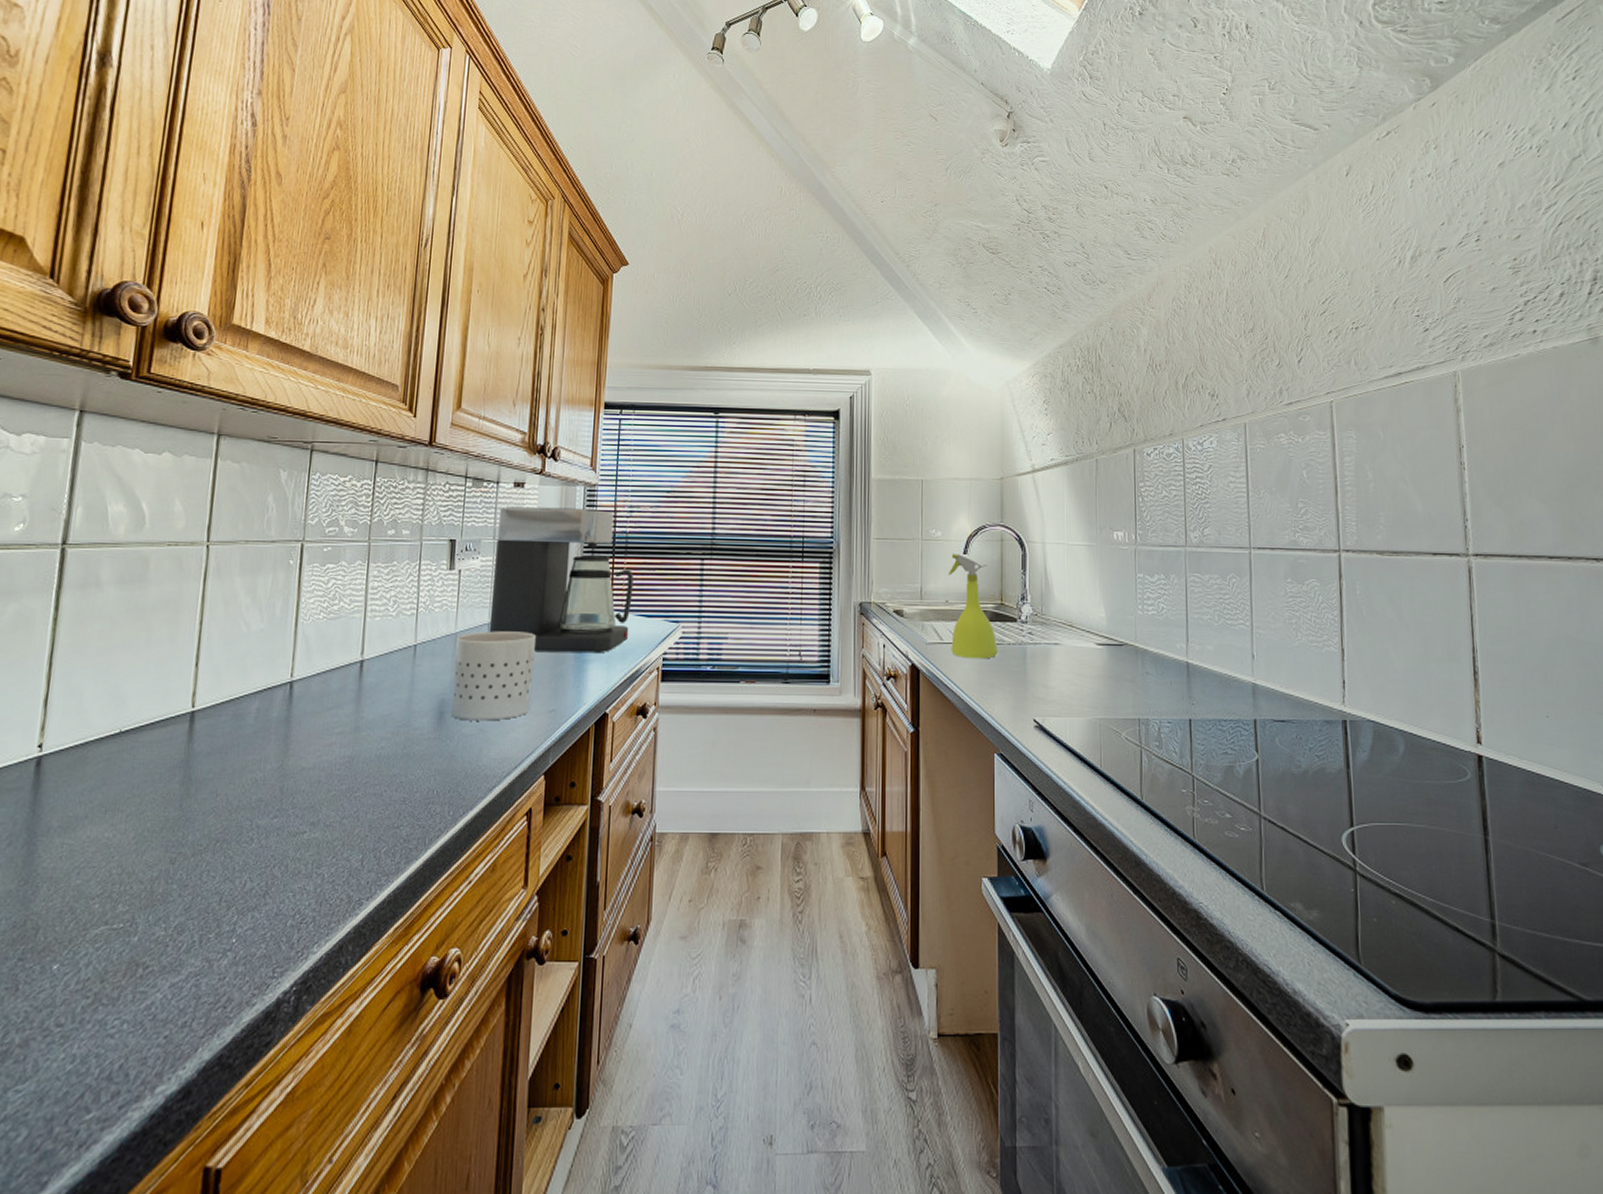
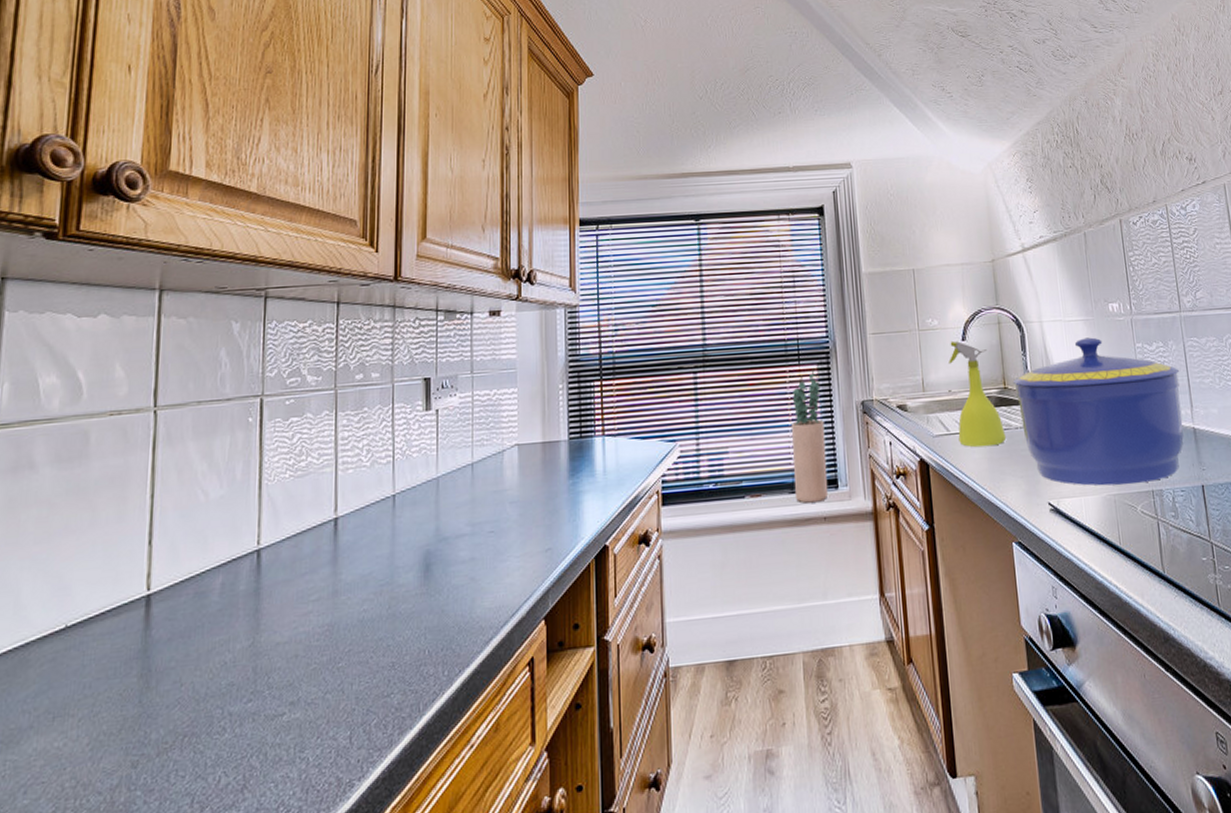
mug: present [450,631,537,721] -> none [437,468,526,571]
coffee maker: present [489,506,634,654] -> none [473,331,625,488]
vase: none [787,565,822,694] -> present [790,367,829,504]
cooking pot: none [1009,563,1179,711] -> present [1012,337,1184,486]

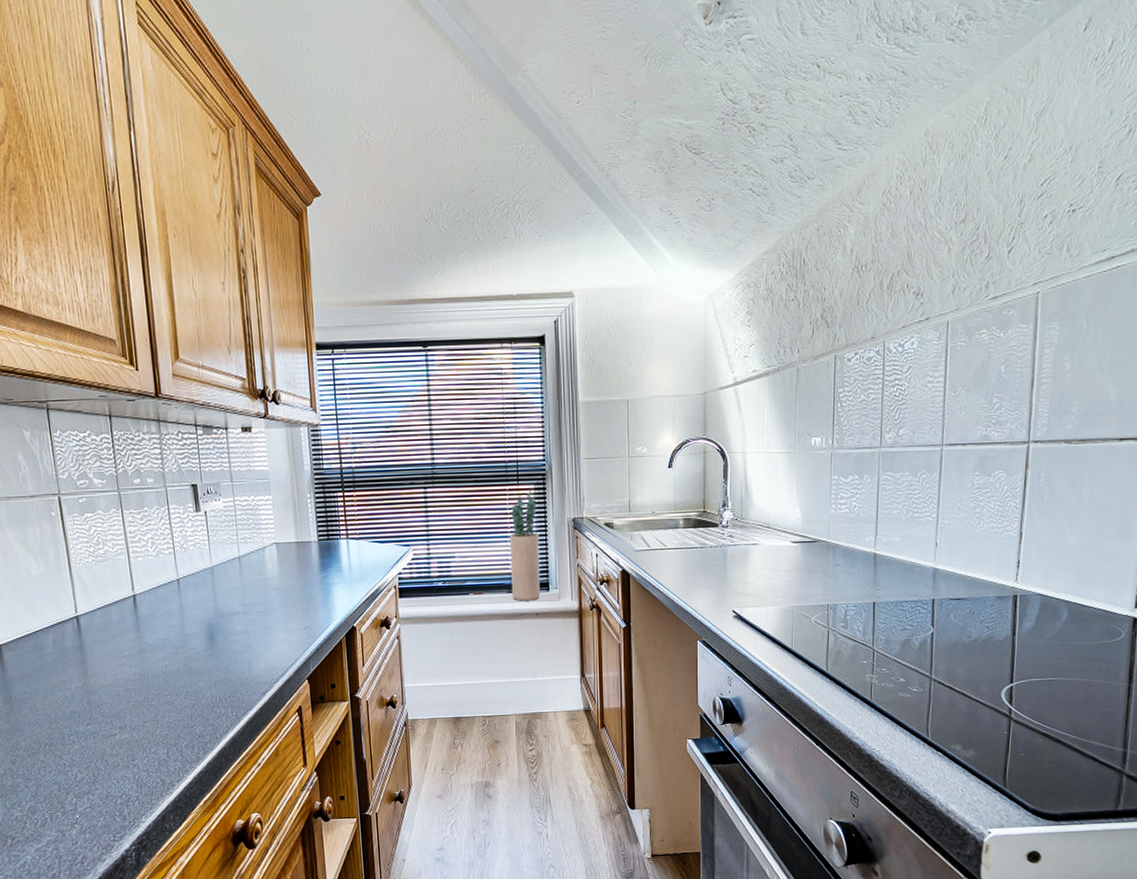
spray bottle: present [949,340,1007,448] -> none [654,467,701,562]
cooking pot: present [1012,337,1184,486] -> none [711,468,871,599]

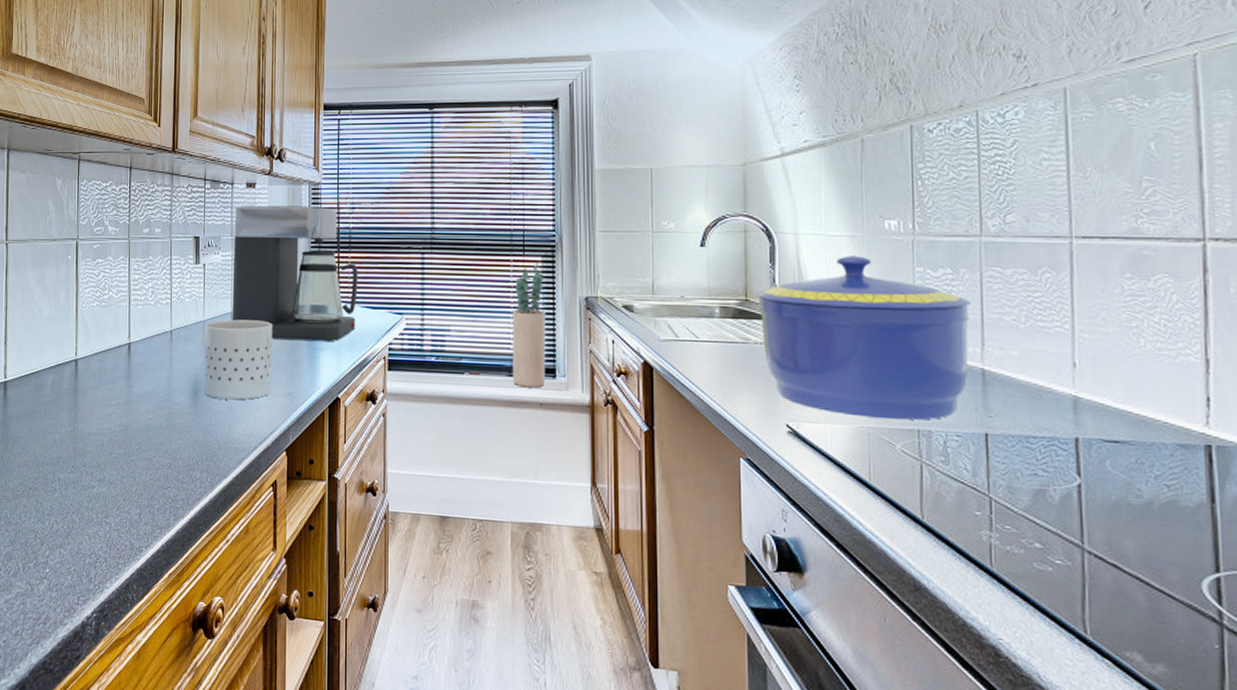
mug: none [213,562,288,640] -> present [203,319,273,400]
coffee maker: none [232,448,366,578] -> present [232,205,358,342]
cooking pot: none [711,468,871,599] -> present [755,255,972,421]

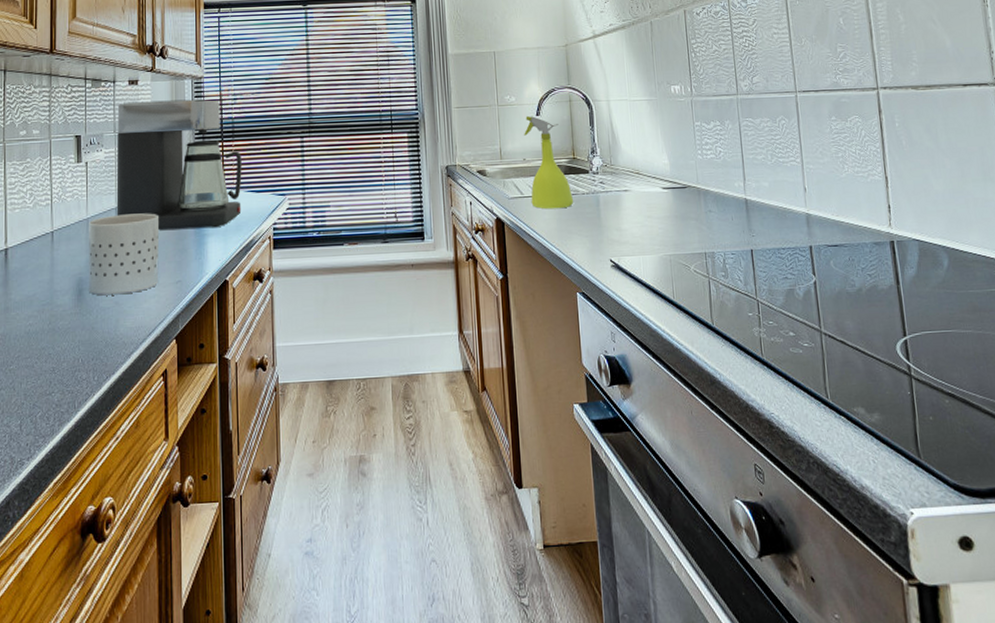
vase: present [512,259,546,388] -> none [384,135,416,252]
spray bottle: none [683,245,743,358] -> present [524,115,574,210]
cooking pot: present [755,255,972,421] -> none [581,115,736,247]

